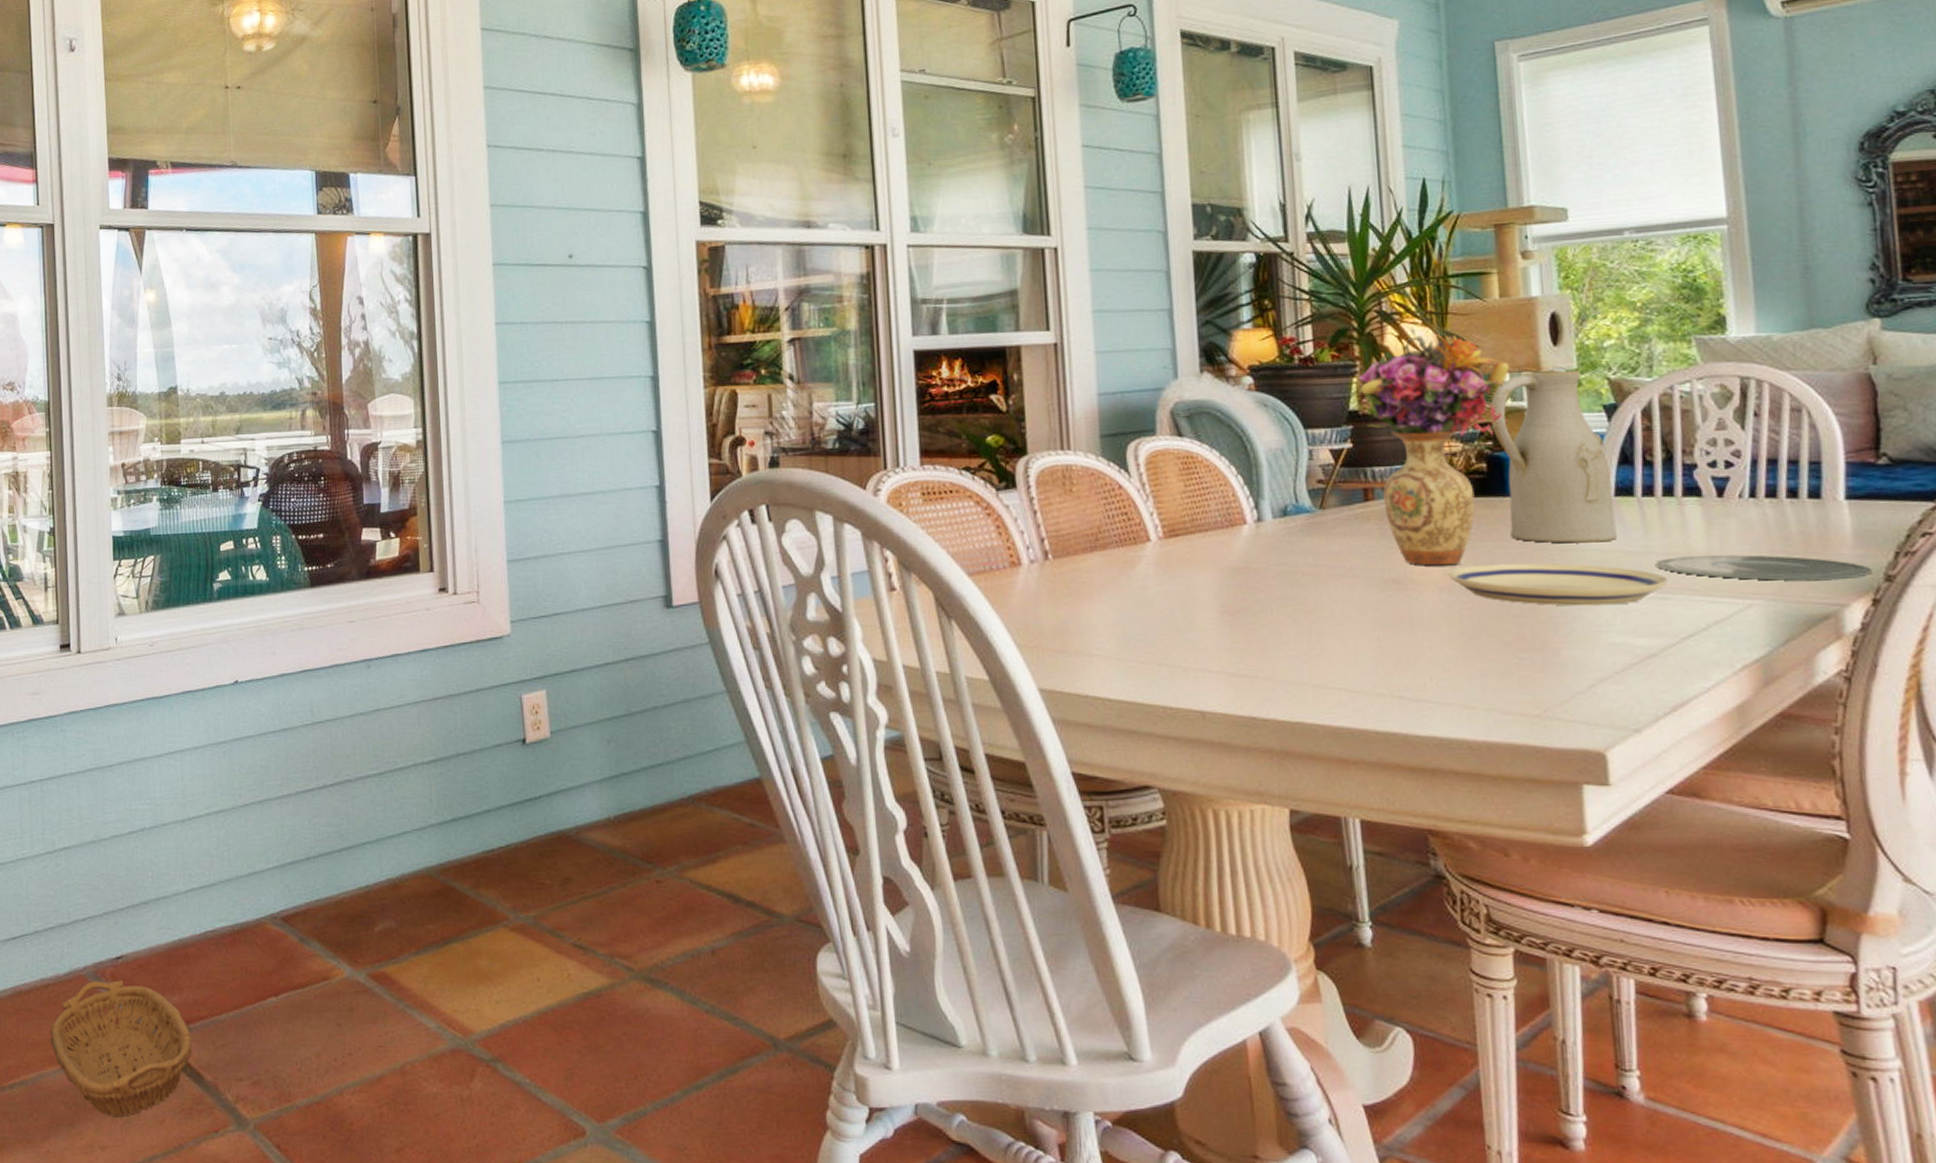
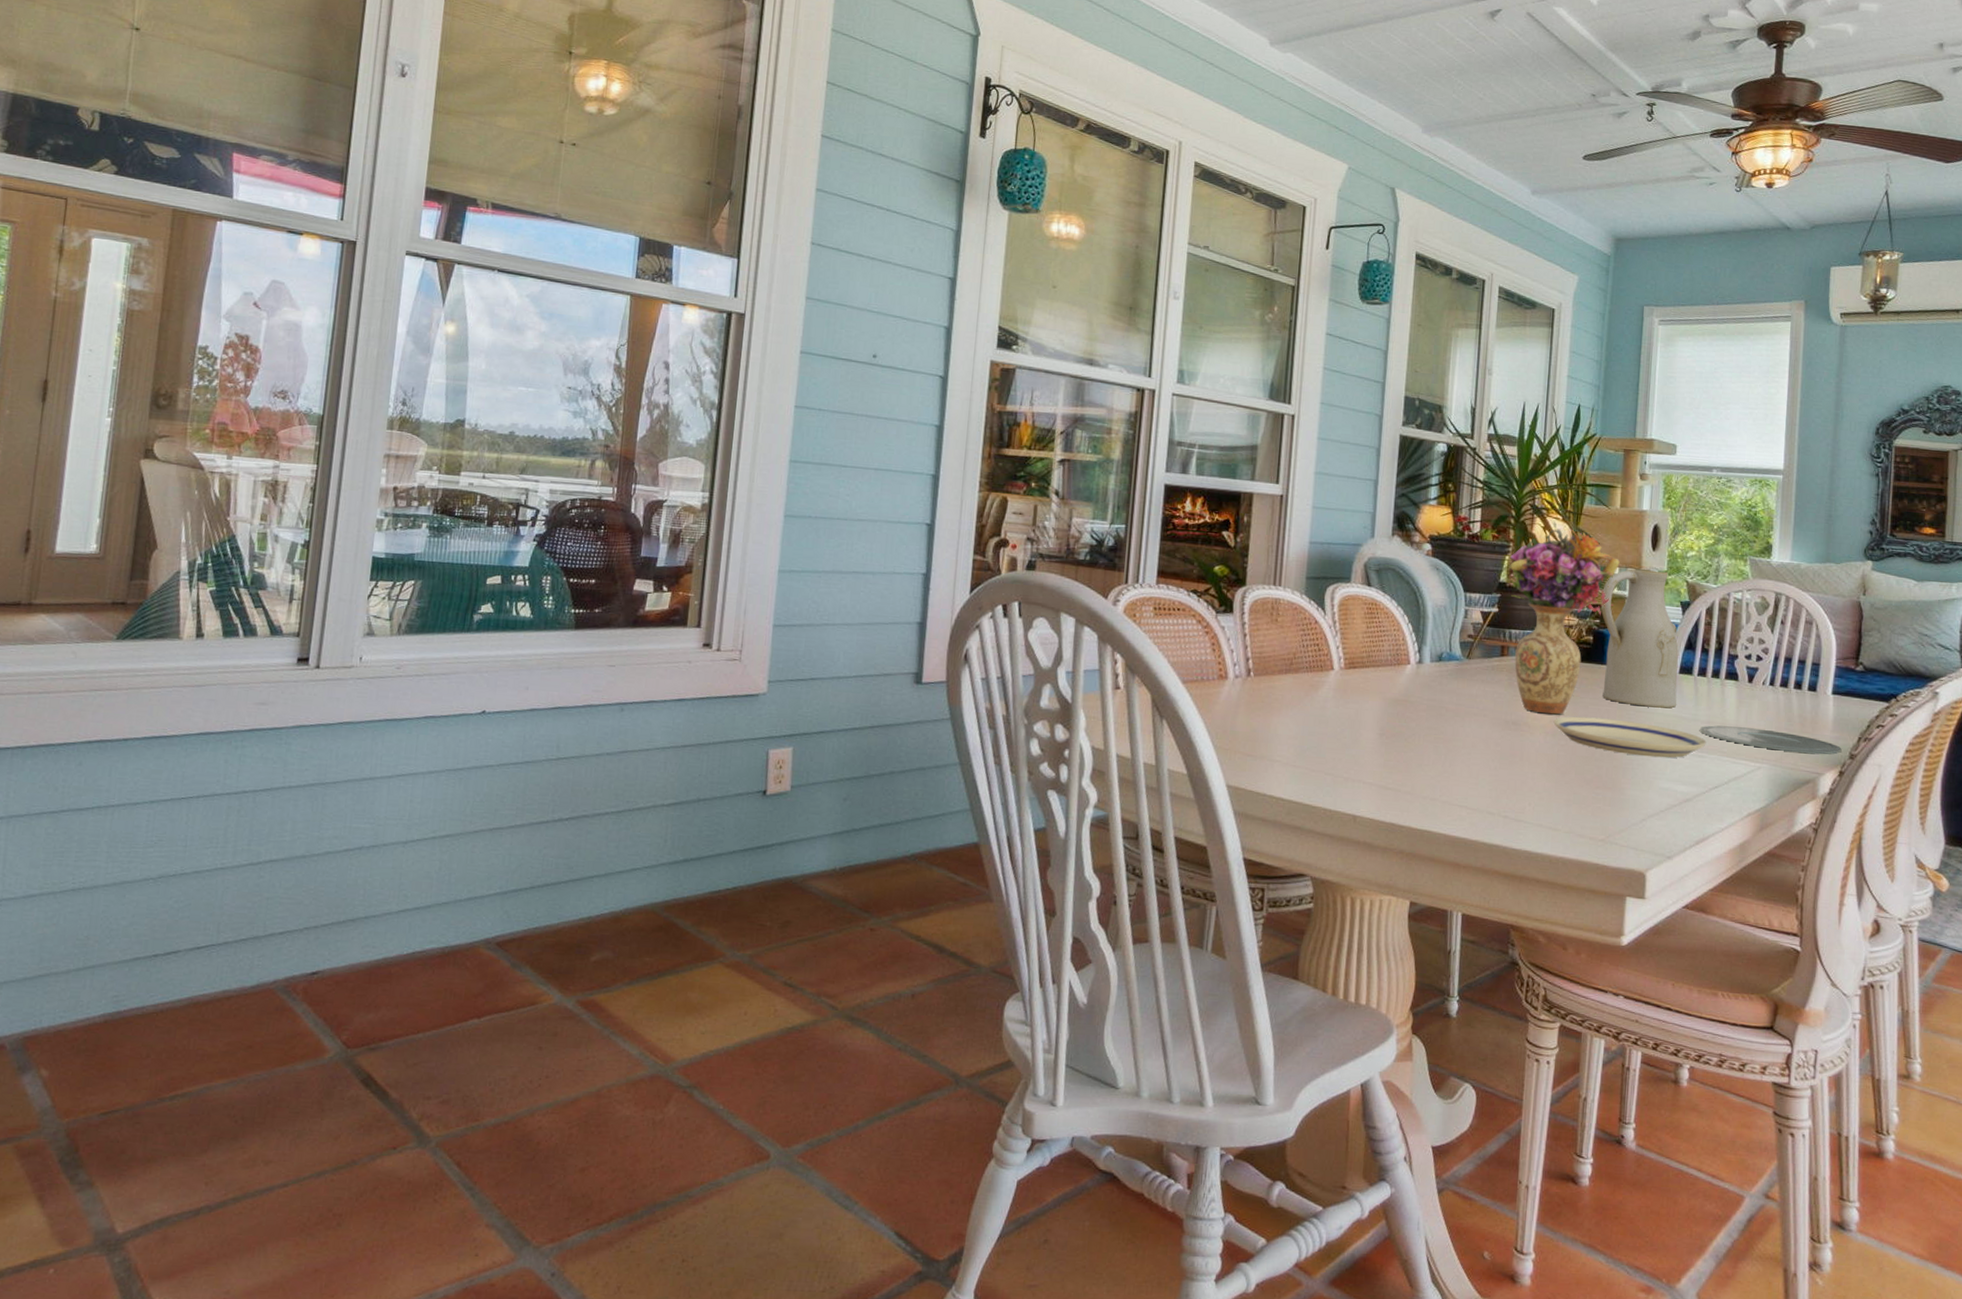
basket: present [50,980,192,1118] -> none [224,995,382,1132]

